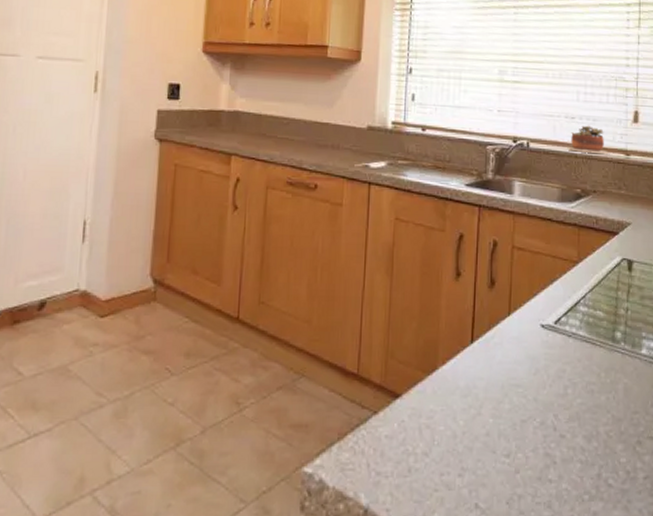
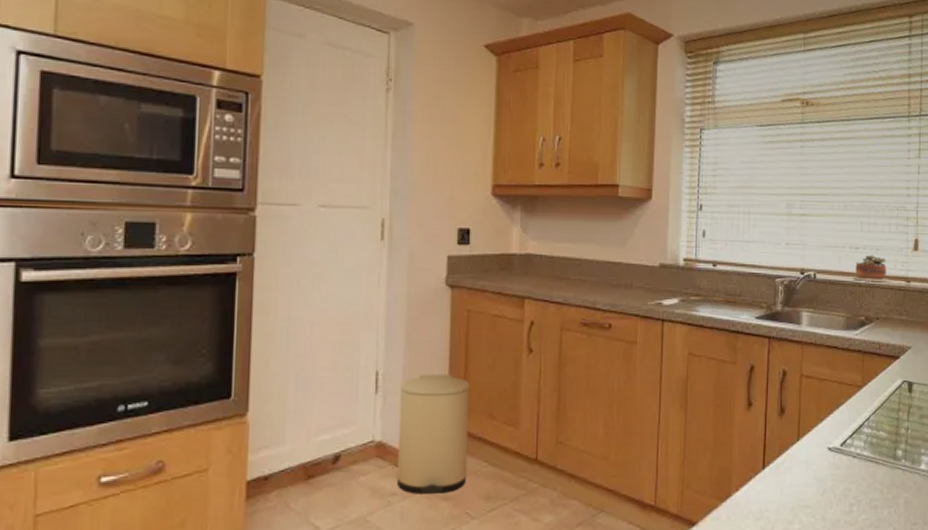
pedal bin: none [99,226,175,347] -> present [396,374,470,494]

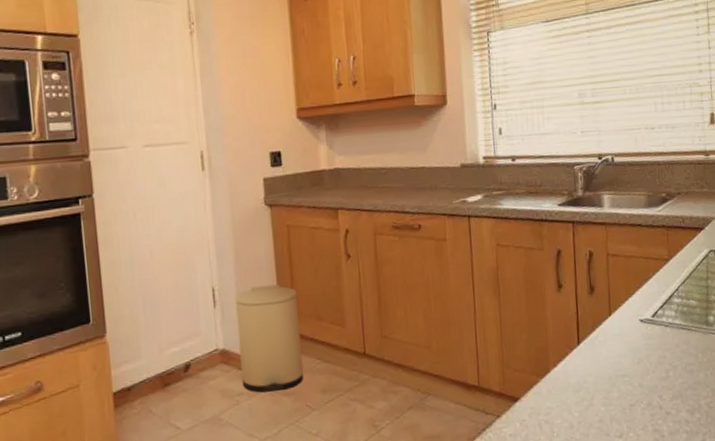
succulent plant: present [853,254,891,283] -> none [651,133,689,160]

